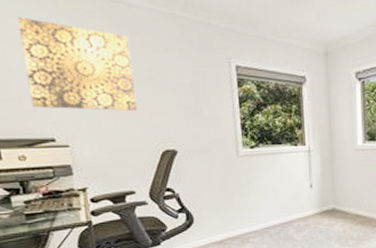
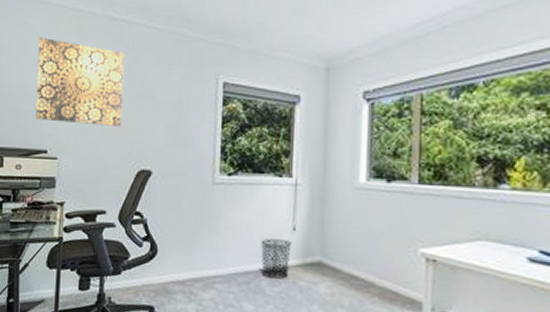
waste bin: none [285,195,311,227] -> present [260,238,292,279]

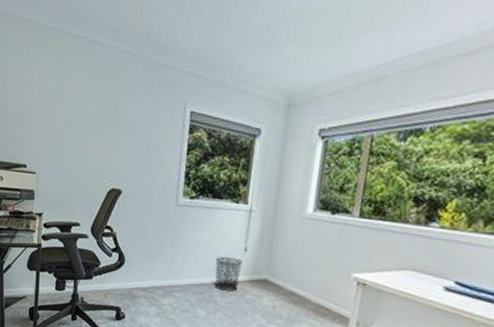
wall art: present [35,37,125,126] -> none [15,54,99,147]

